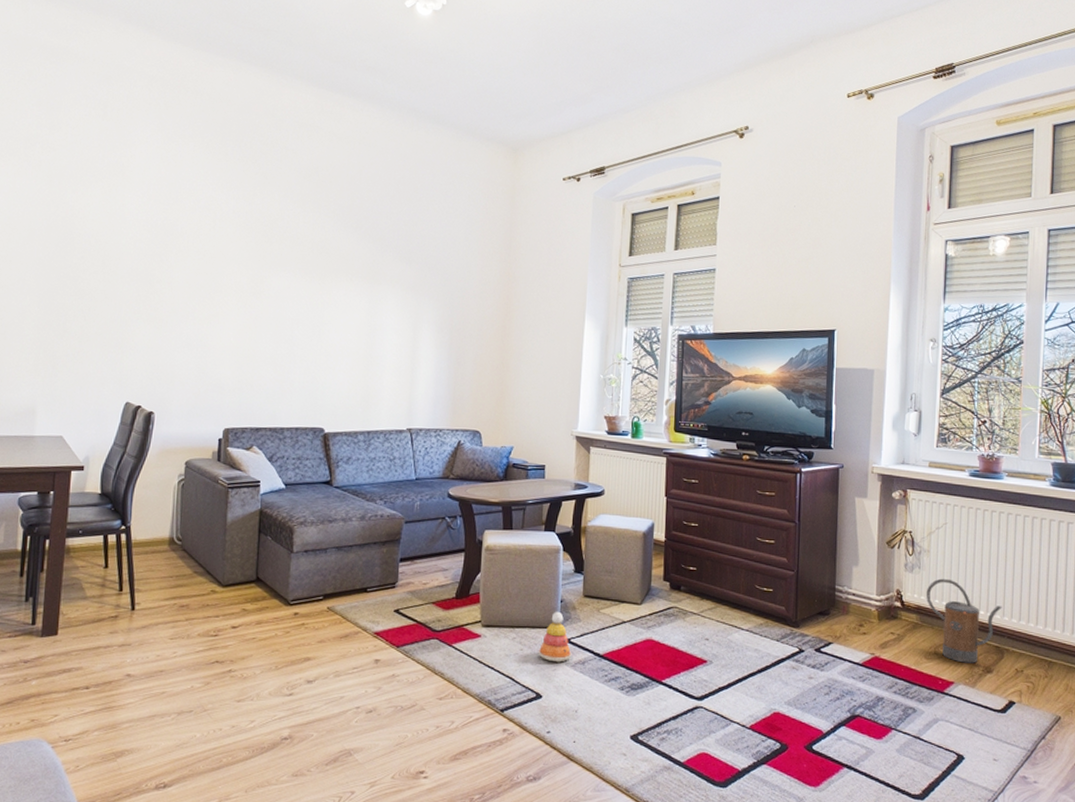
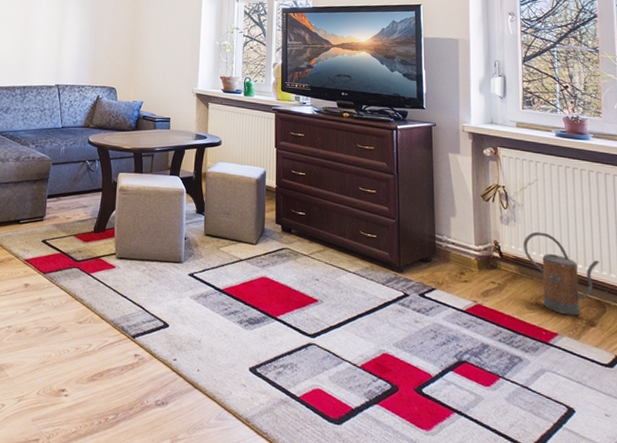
stacking toy: present [538,611,572,662] -> none [165,247,195,295]

